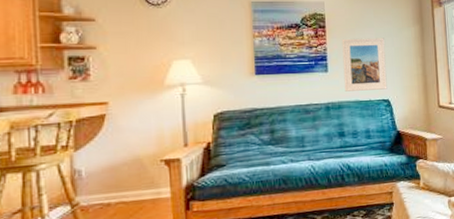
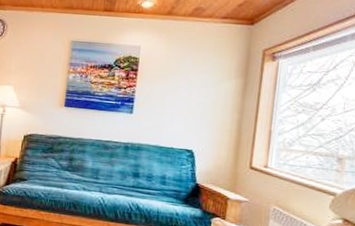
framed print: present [342,38,388,92] -> none [146,83,199,140]

